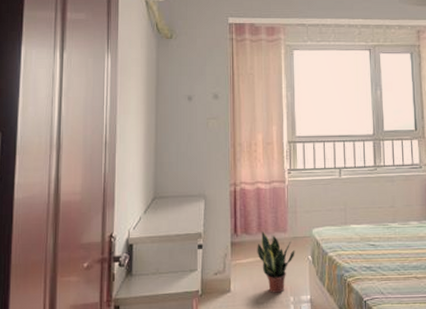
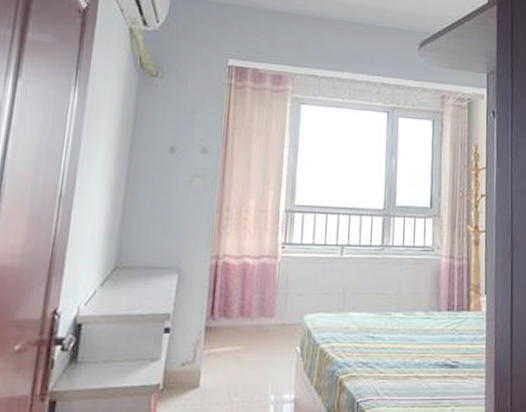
potted plant: present [257,231,295,293] -> none [236,315,282,390]

